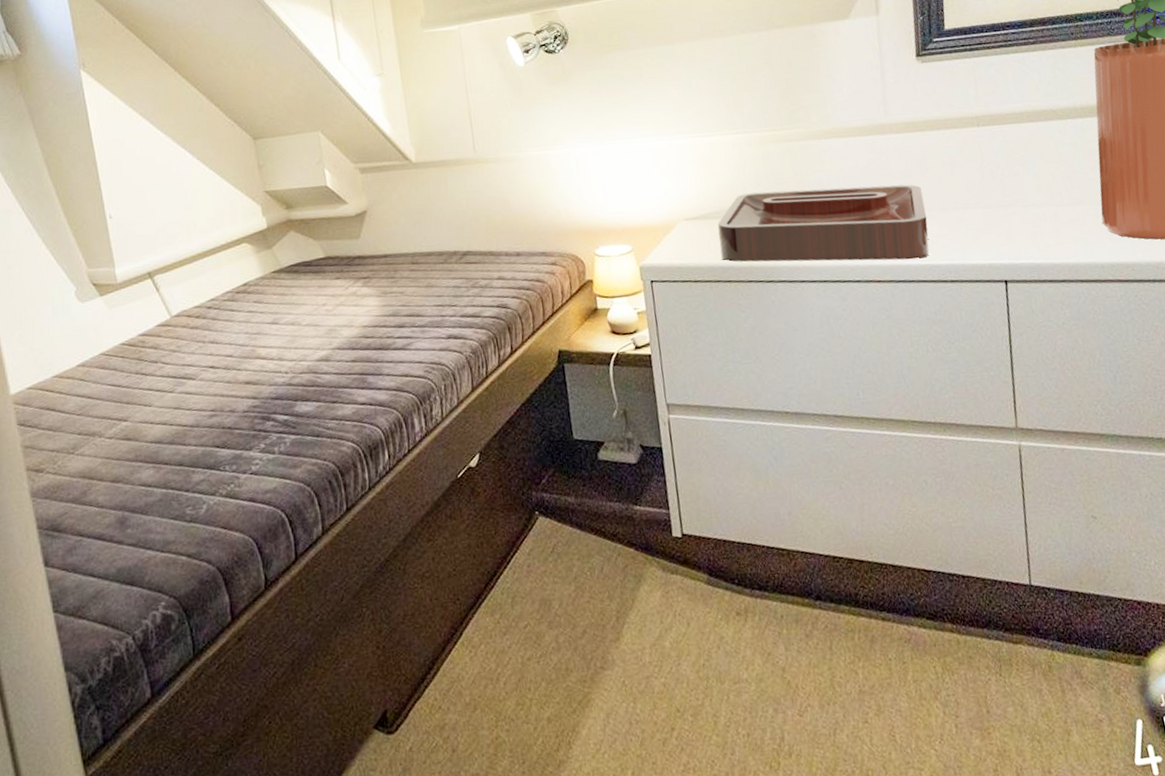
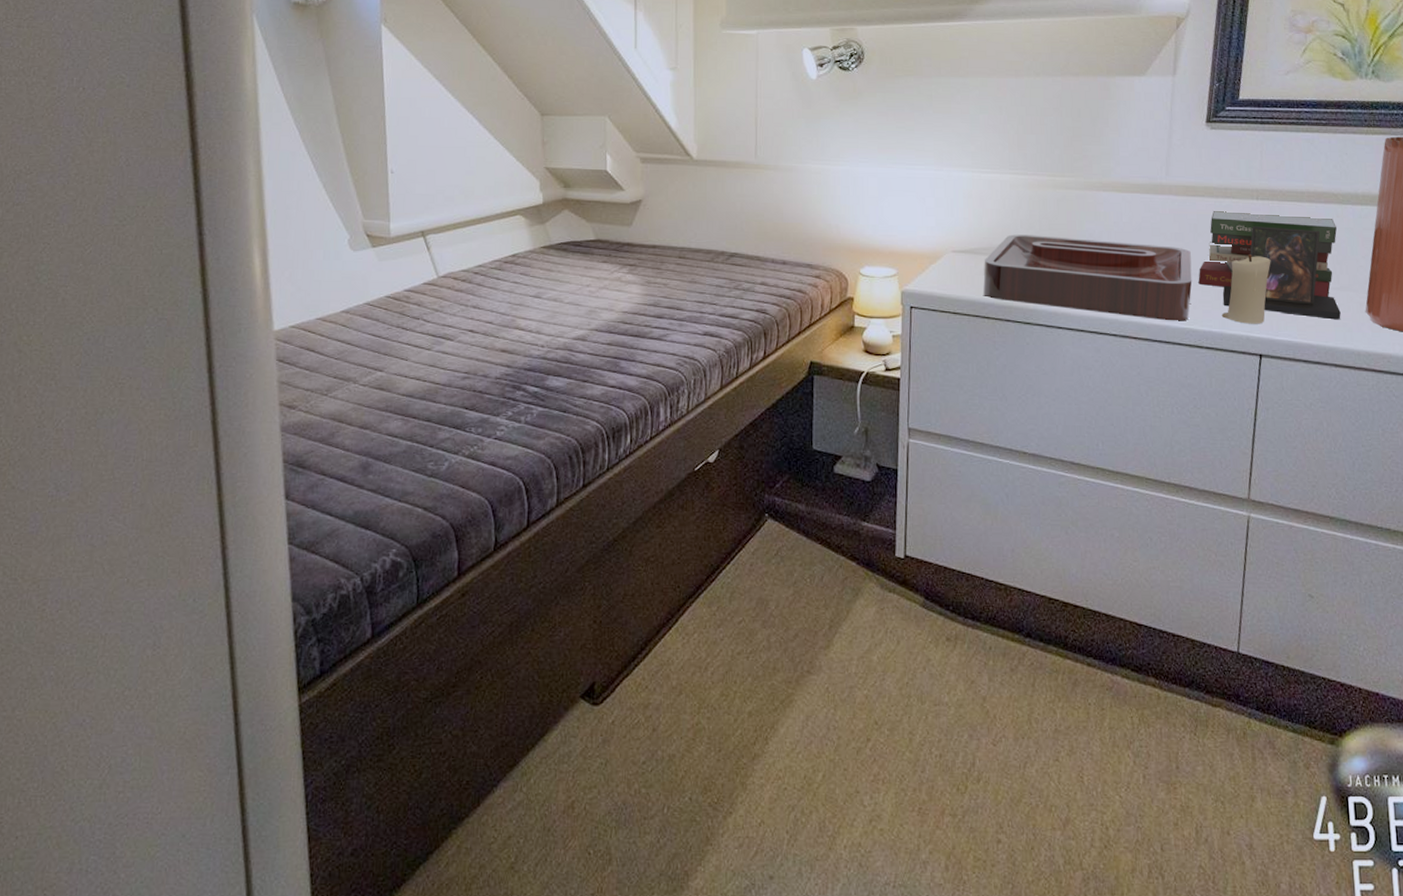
books: none [931,135,1065,219] -> present [1198,211,1337,297]
photo frame: none [958,148,1080,238] -> present [1223,226,1341,320]
candle: none [960,182,1005,252] -> present [1221,254,1271,324]

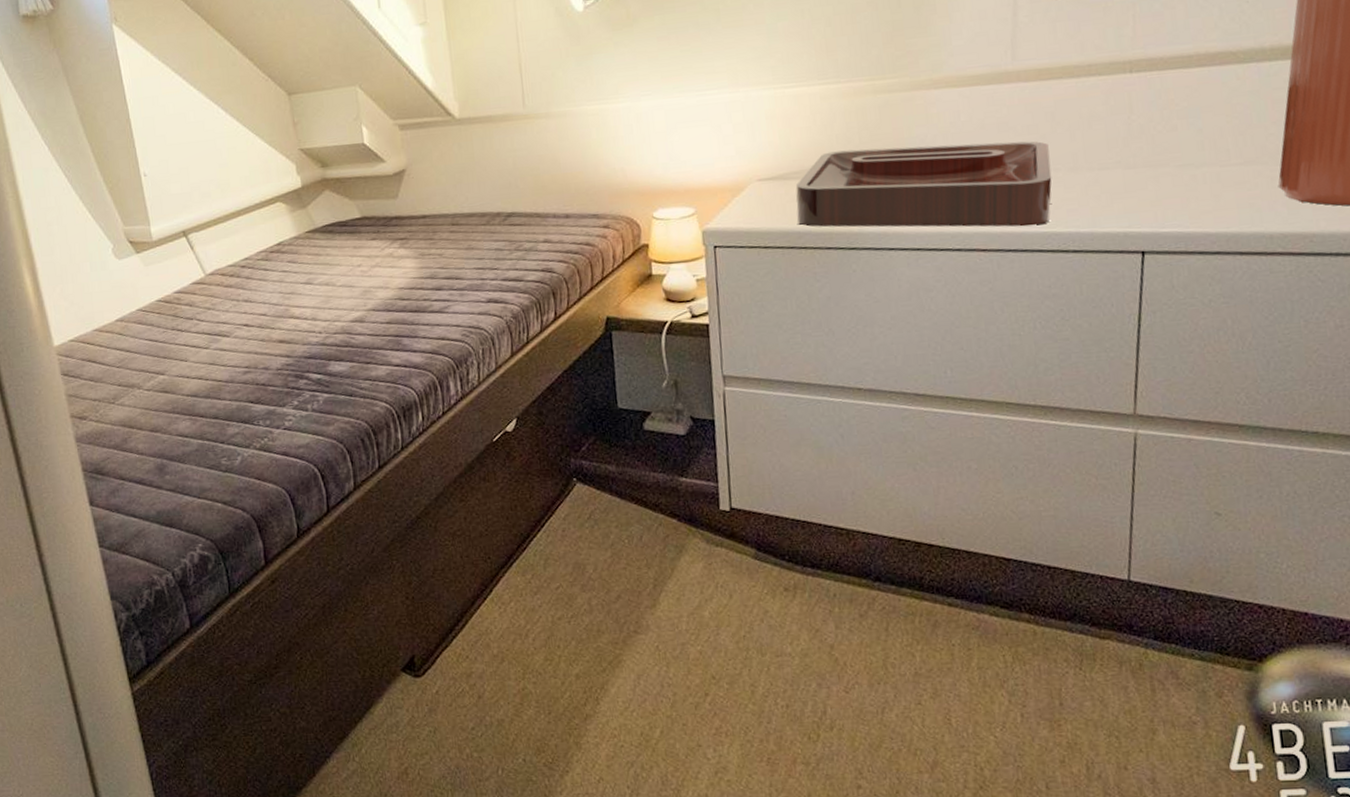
books: present [1198,211,1337,297] -> none [1059,82,1238,181]
candle: present [1221,254,1271,324] -> none [1090,138,1152,219]
photo frame: present [1223,226,1341,320] -> none [1091,98,1247,202]

